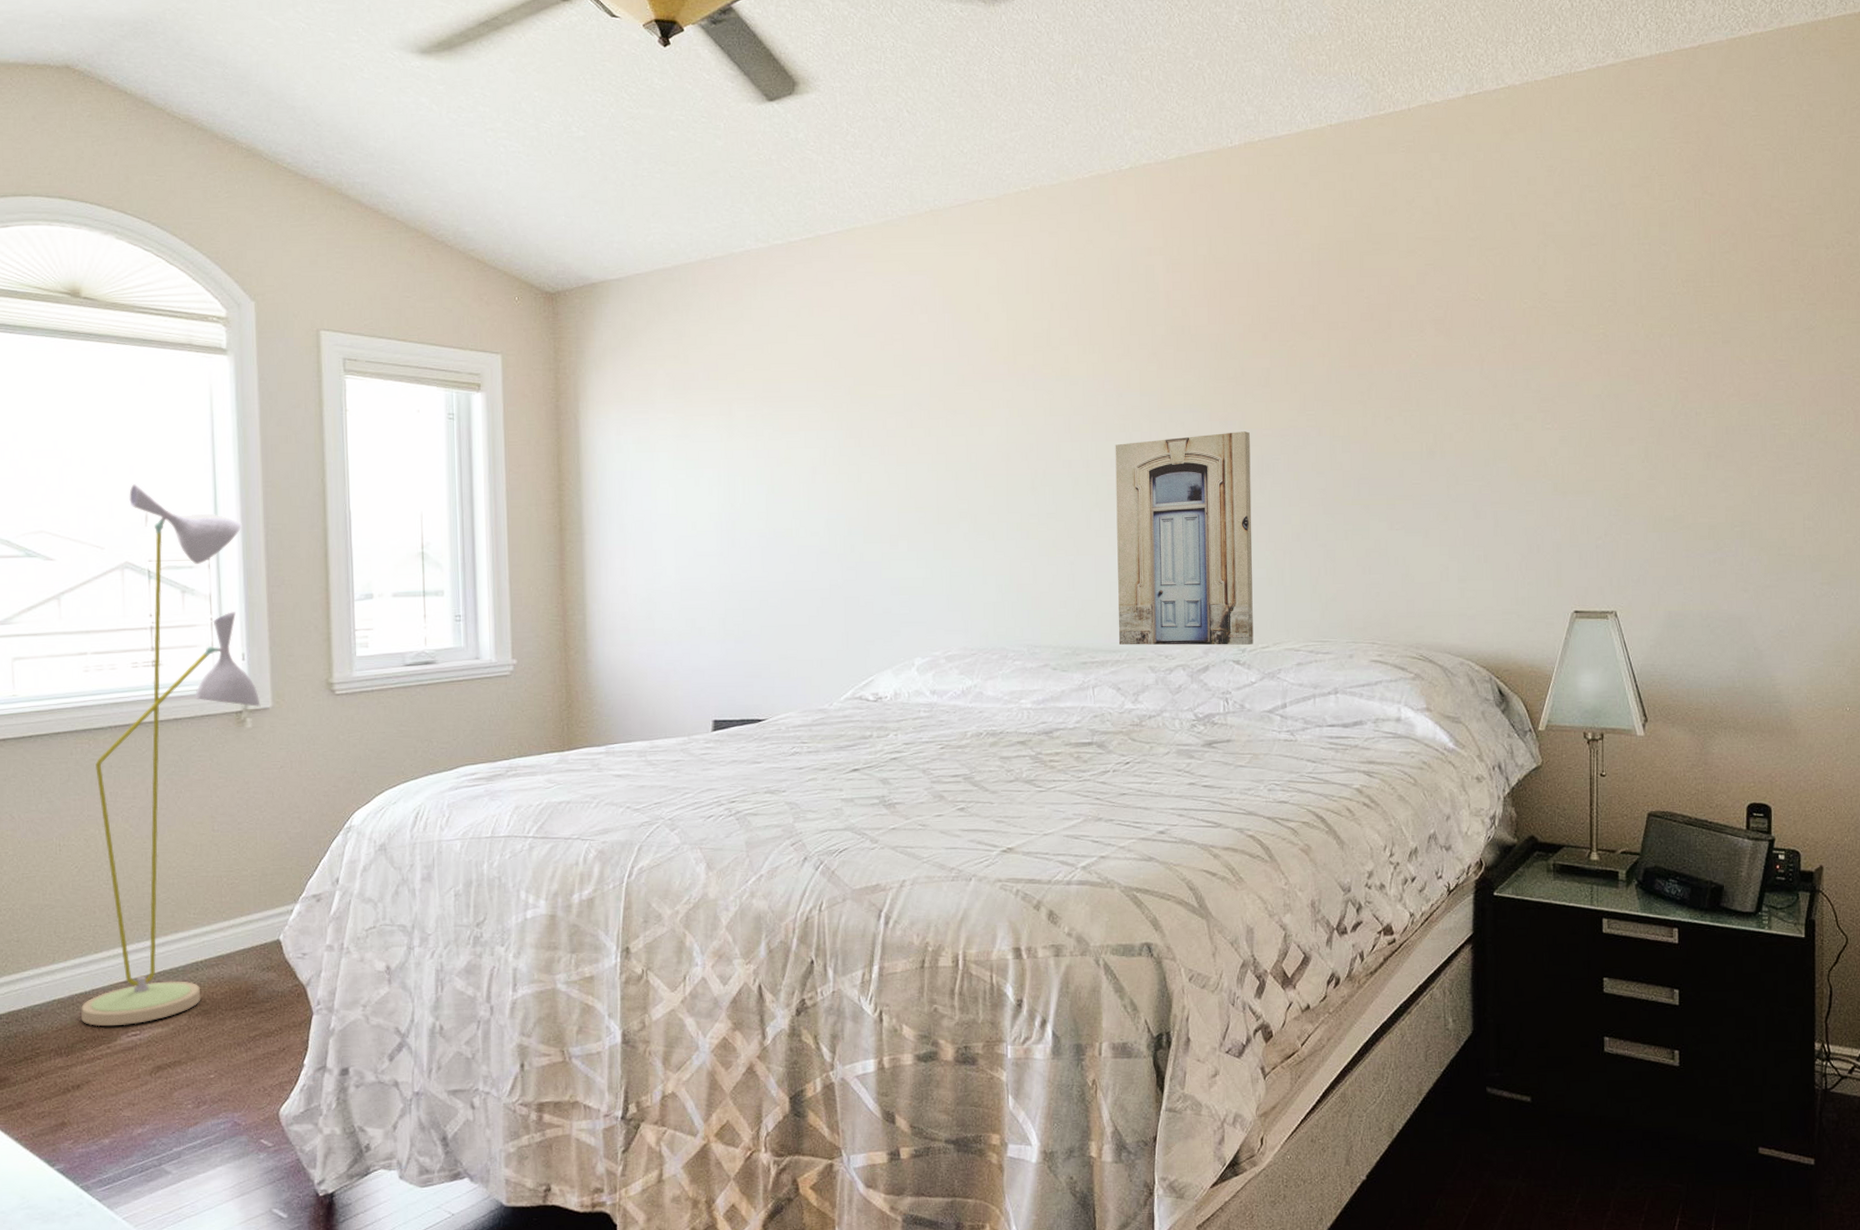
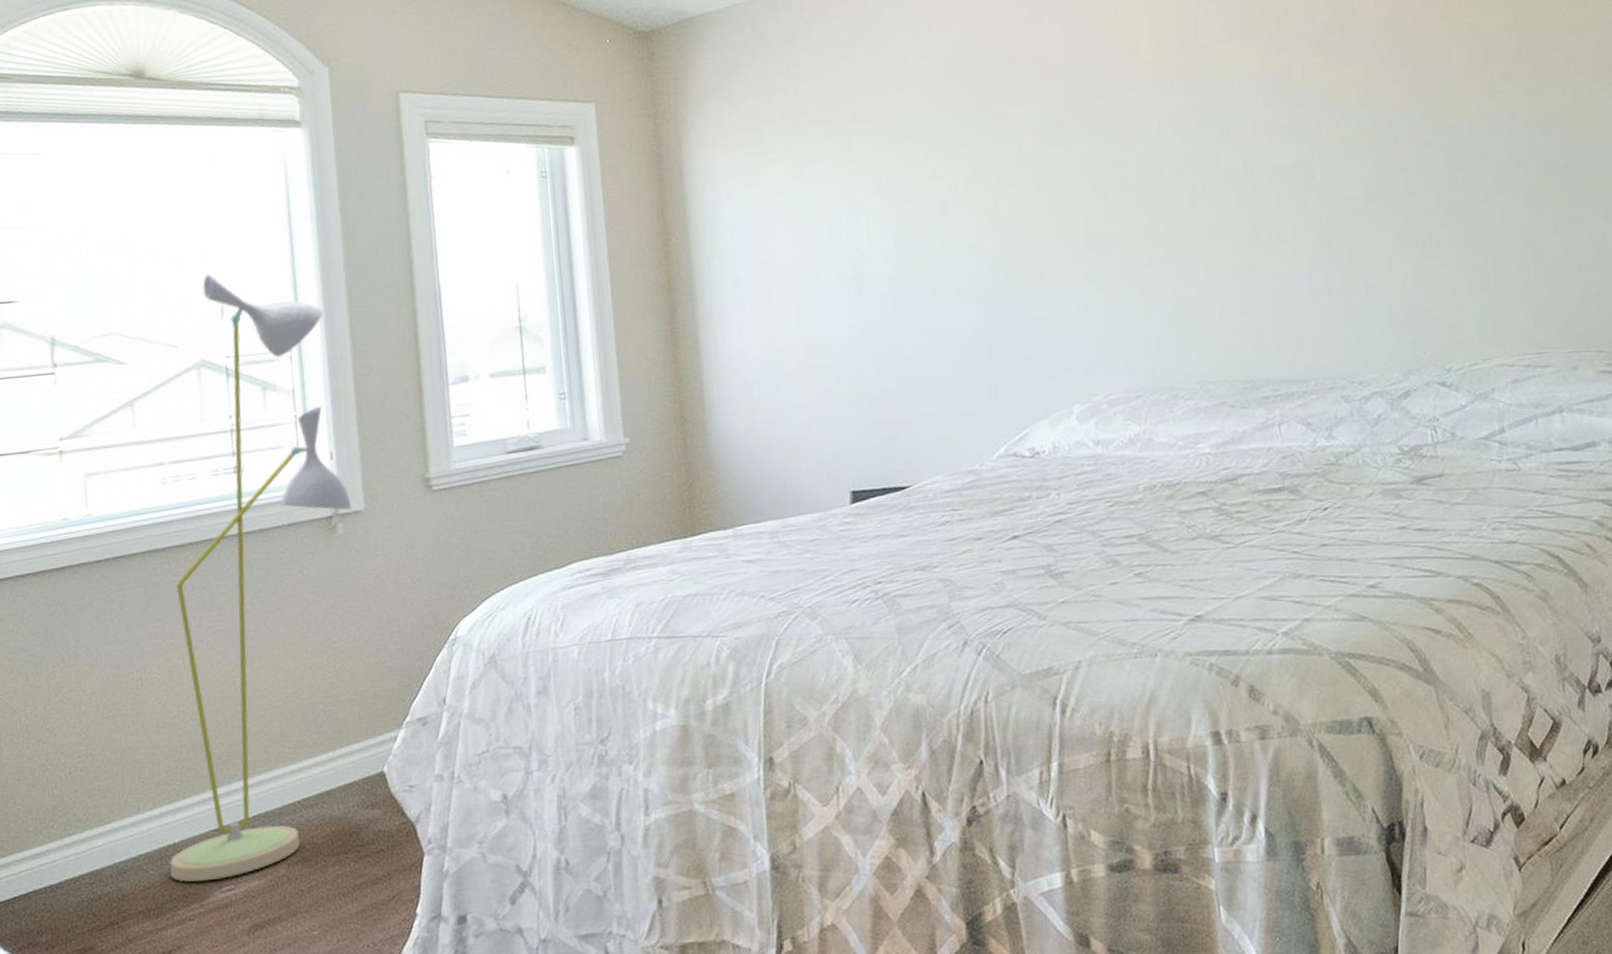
wall art: present [1115,431,1254,645] -> none [1281,121,1460,374]

